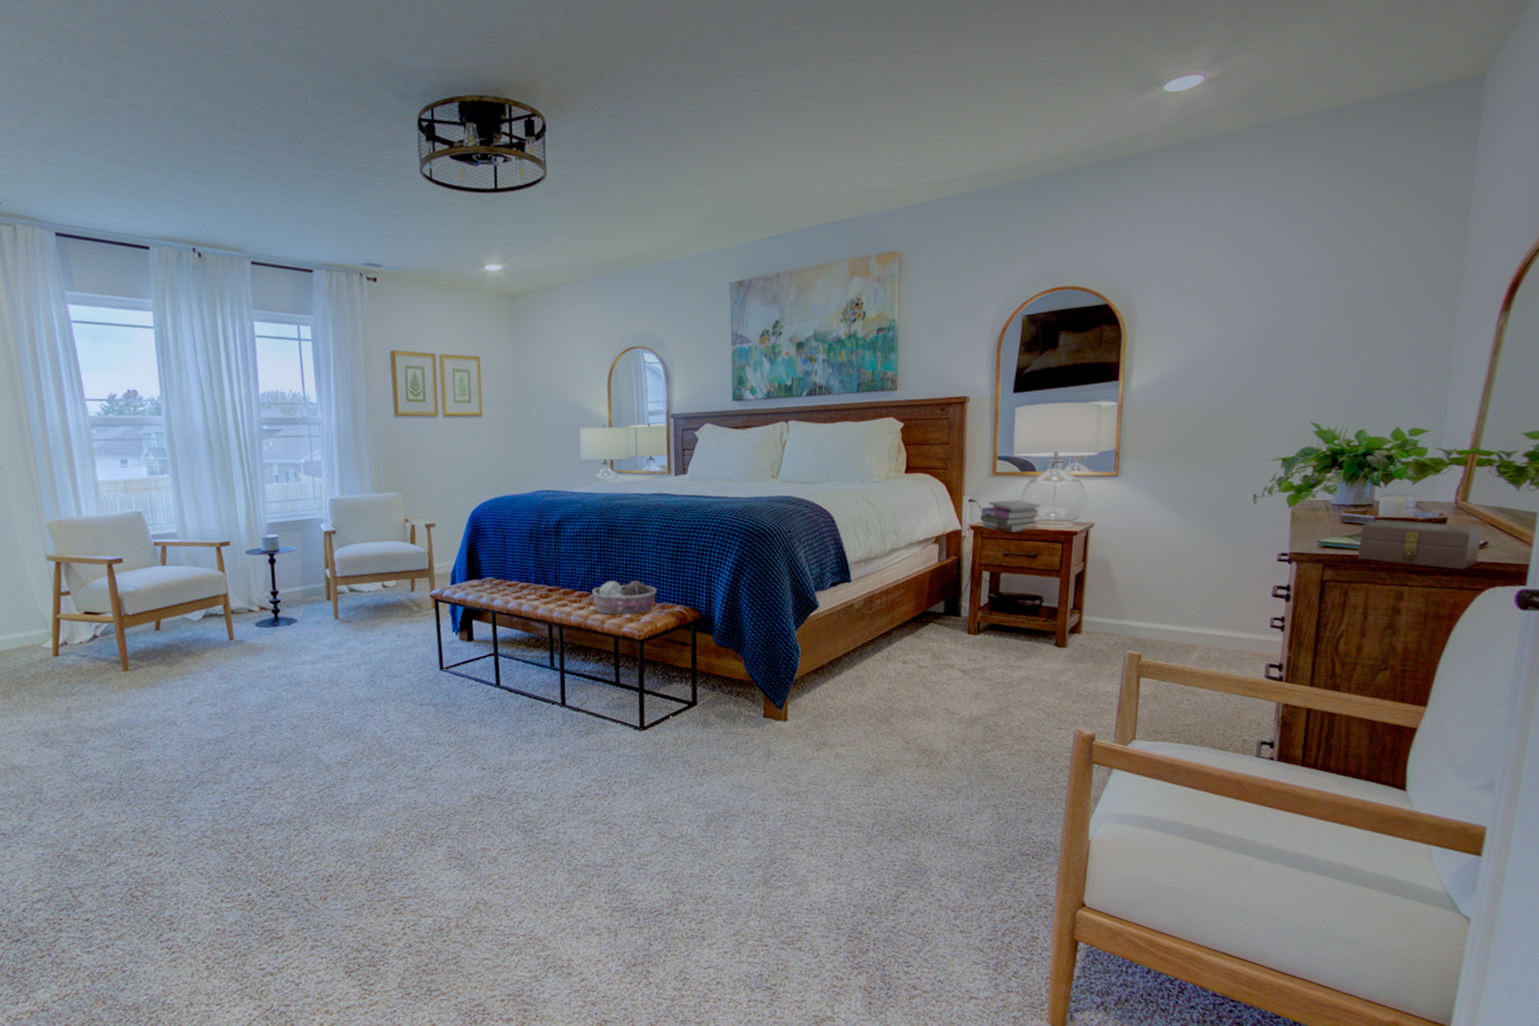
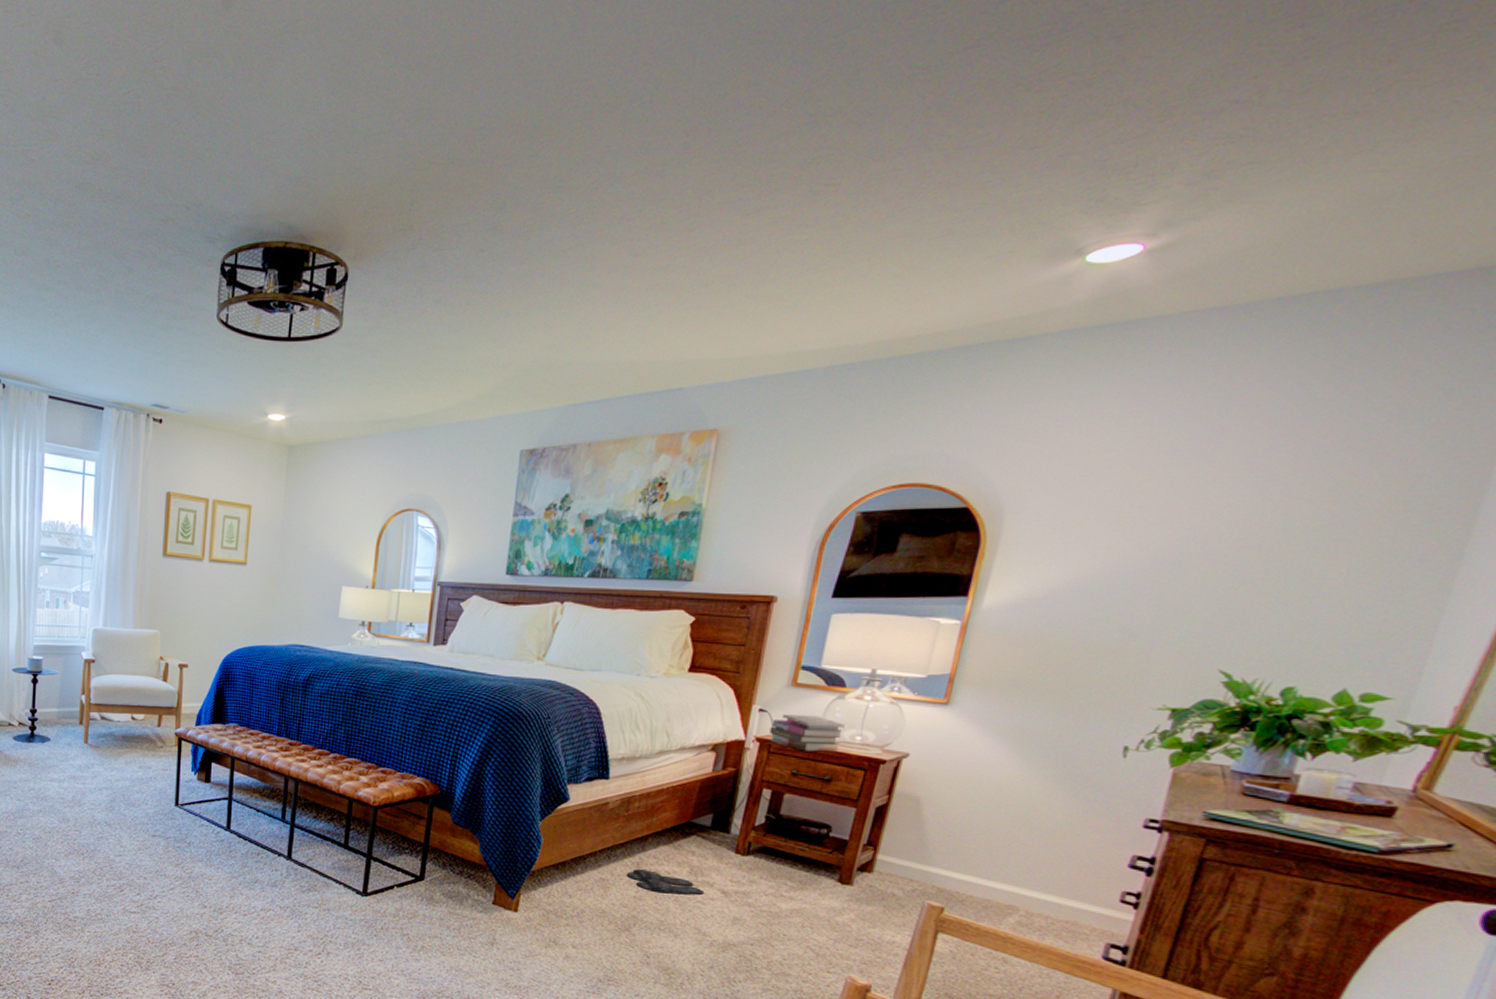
decorative basket: present [591,580,657,615] -> none [331,743,399,780]
slippers: none [878,661,948,682] -> present [626,868,705,896]
jewelry box: present [1358,519,1483,570] -> none [1257,797,1449,873]

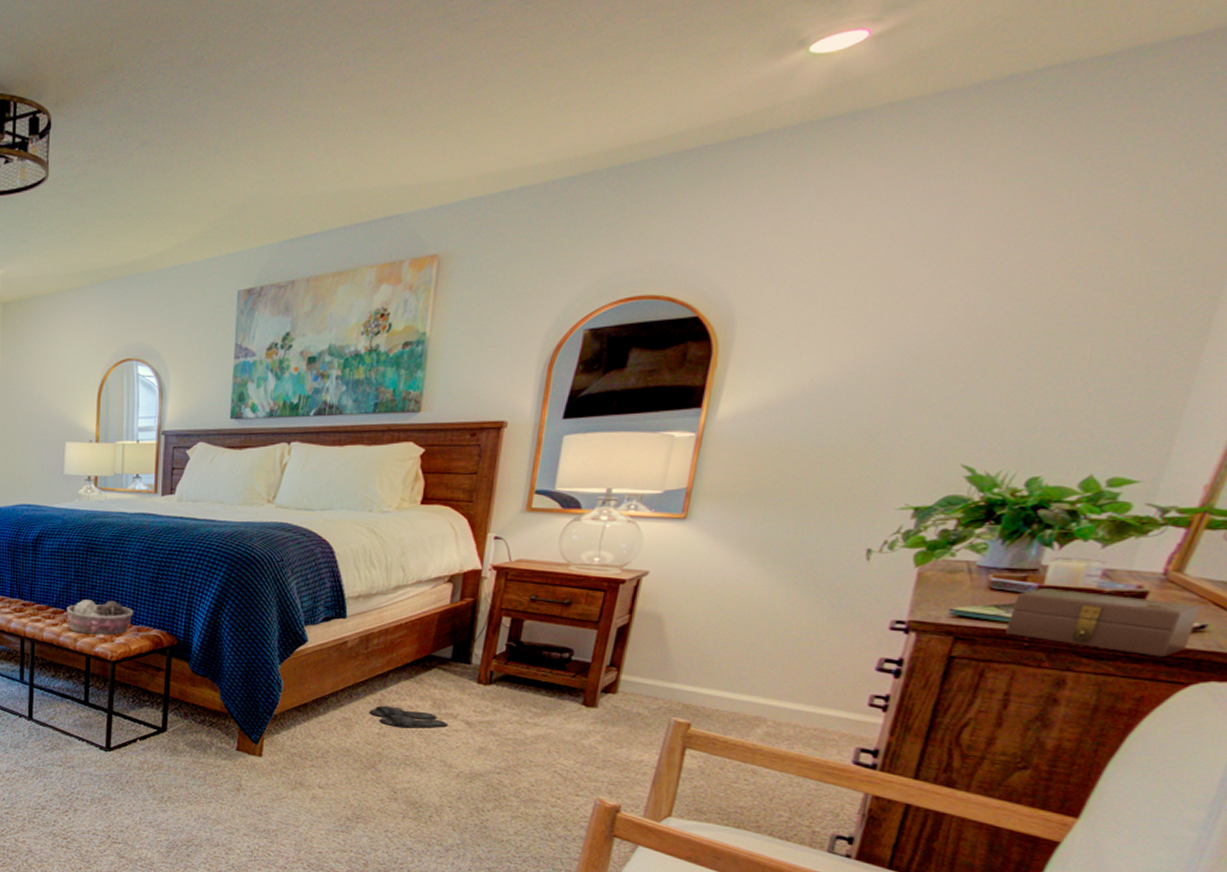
decorative basket: none [331,743,399,780] -> present [66,600,134,634]
books: present [769,714,845,753] -> none [506,539,582,576]
jewelry box: none [1257,797,1449,873] -> present [1005,588,1201,657]

